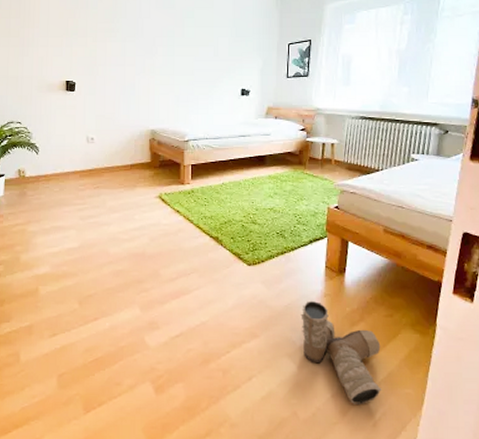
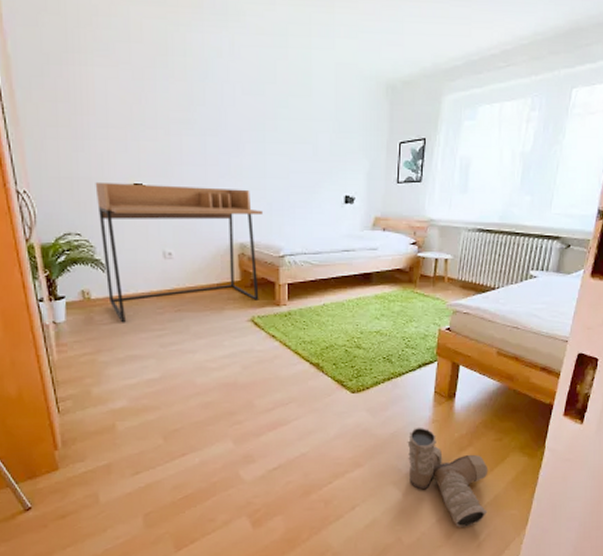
desk: none [35,80,172,198] -> present [95,181,264,323]

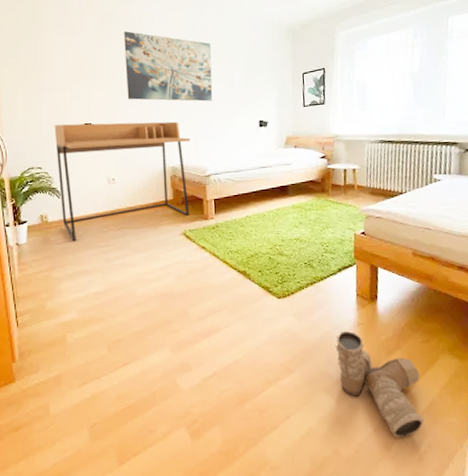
wall art: none [184,68,293,168] -> present [124,31,213,102]

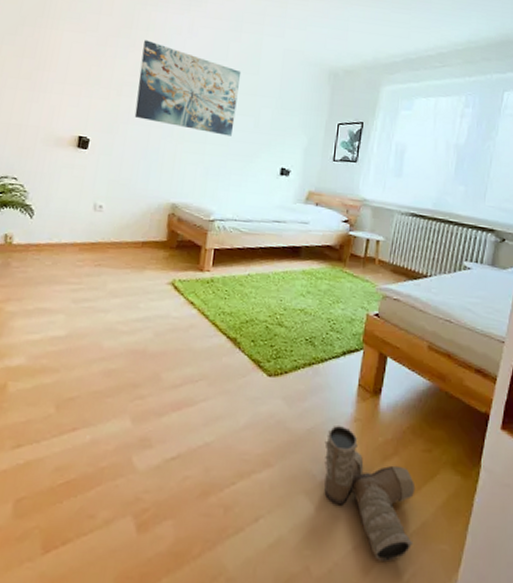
desk: present [54,121,191,242] -> none [30,131,200,273]

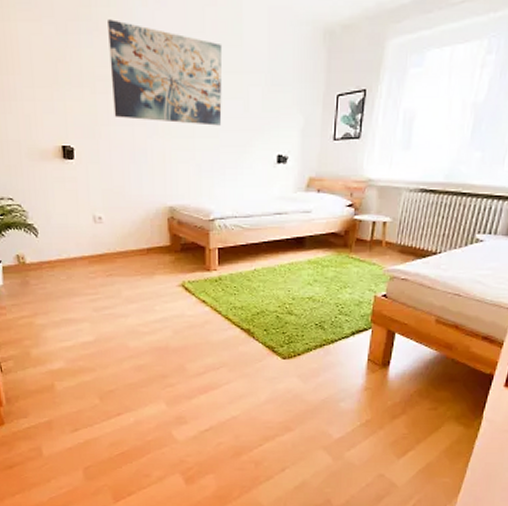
boots: present [324,424,416,561] -> none [338,394,422,492]

